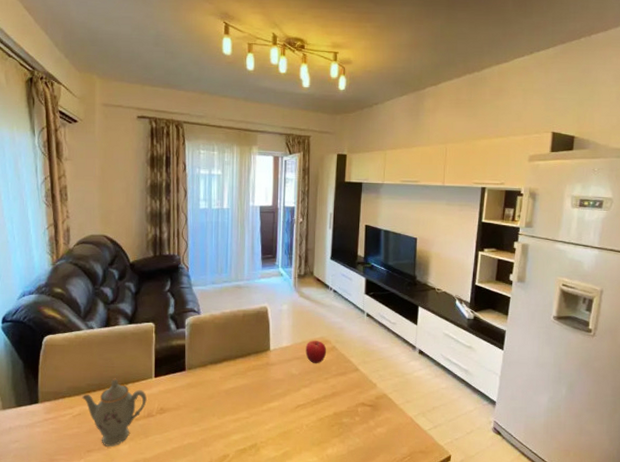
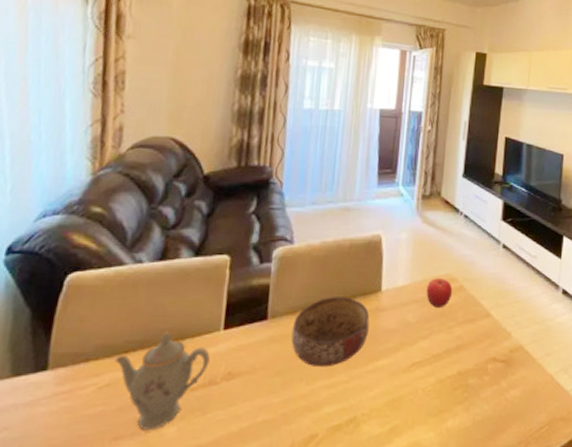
bowl: none [204,354,262,407] -> present [291,297,370,368]

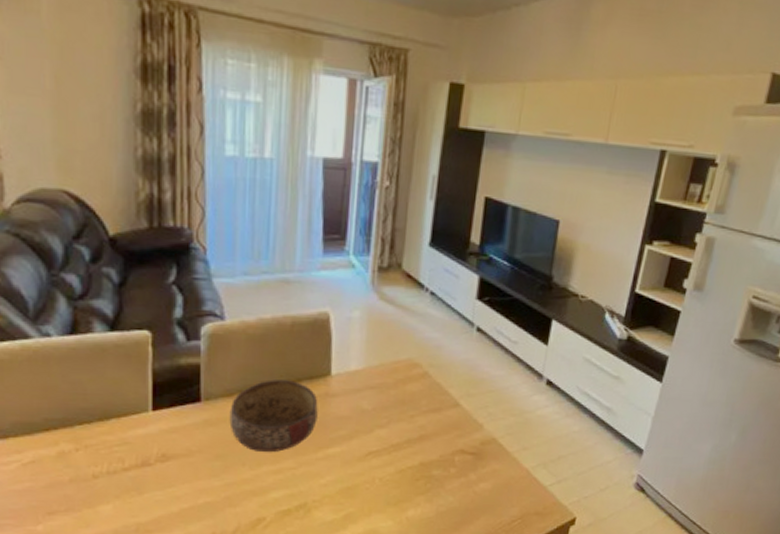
teapot: present [113,331,210,430] -> none [34,410,140,507]
fruit: present [426,278,453,307] -> none [383,363,416,395]

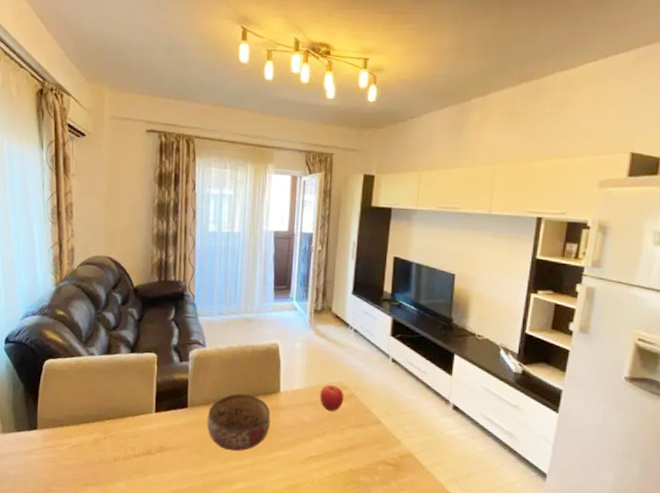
fruit: none [383,363,416,395] -> present [320,385,344,411]

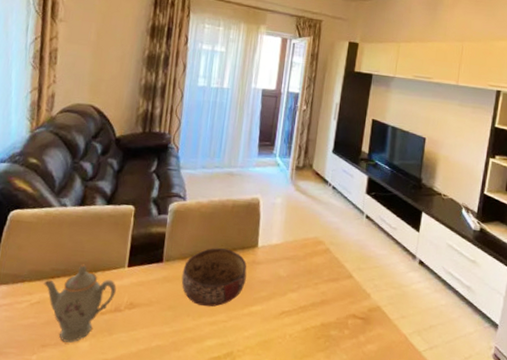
teapot: none [79,409,146,483] -> present [43,264,117,343]
fruit: present [320,385,344,411] -> none [296,240,320,266]

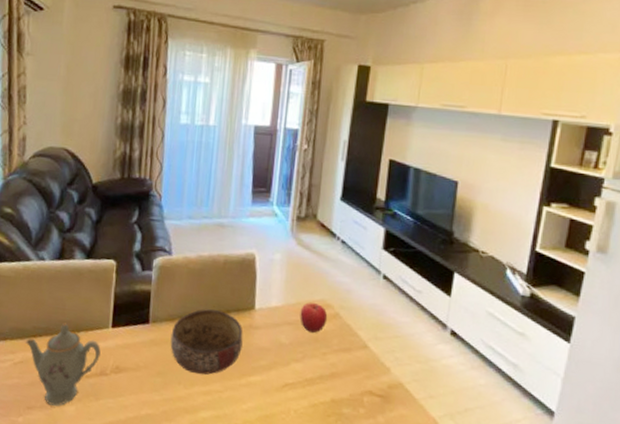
fruit: none [296,240,320,266] -> present [300,302,328,333]

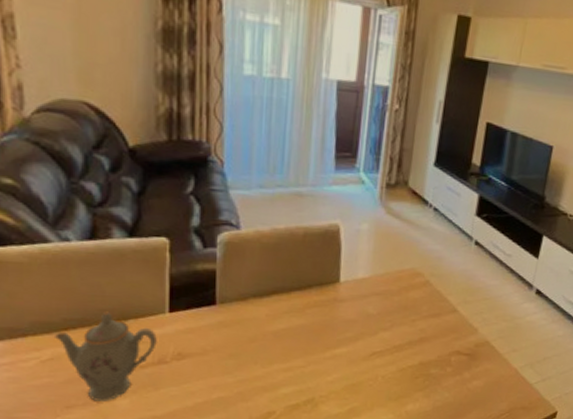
bowl: present [170,309,243,375] -> none [243,285,327,353]
fruit: present [300,302,328,333] -> none [388,272,418,301]

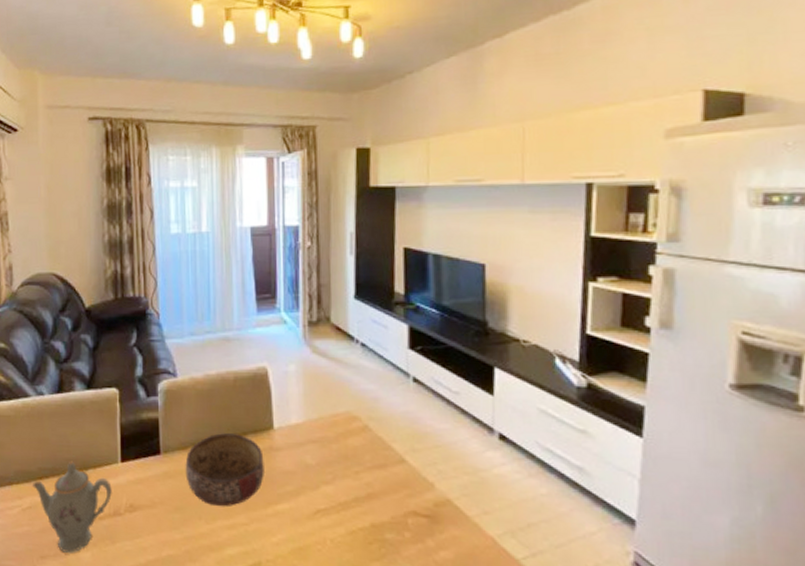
bowl: none [243,285,327,353] -> present [185,433,264,507]

